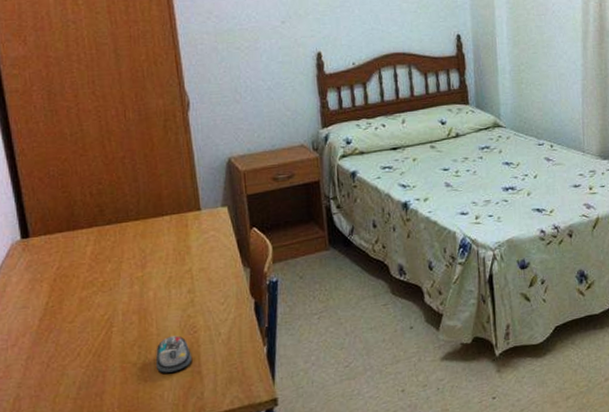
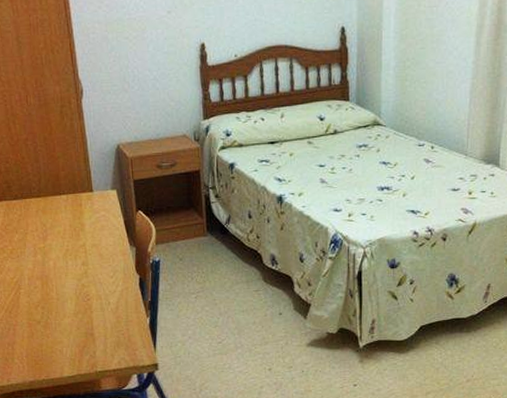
computer mouse: present [155,335,191,374] -> none [56,301,85,333]

